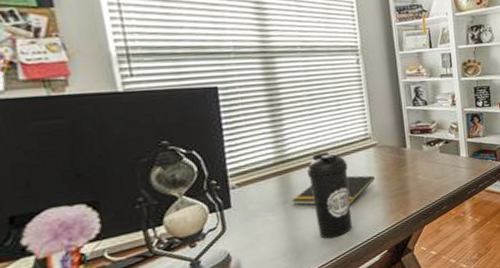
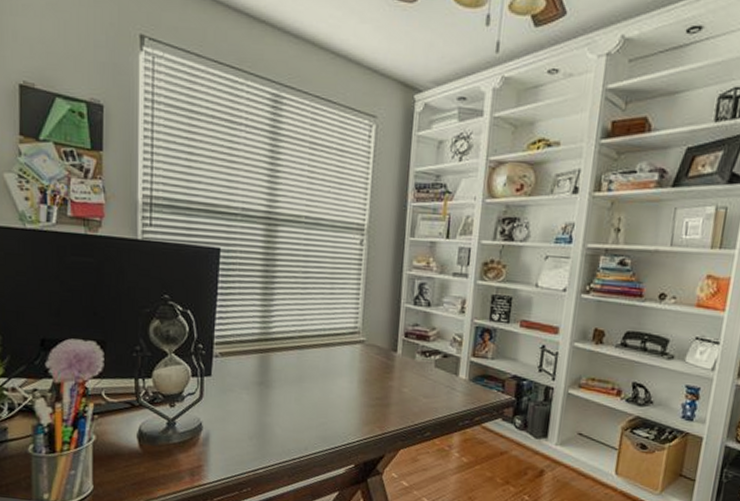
notepad: present [291,175,376,205] -> none [267,370,357,403]
water bottle: present [307,151,353,238] -> none [287,337,329,435]

